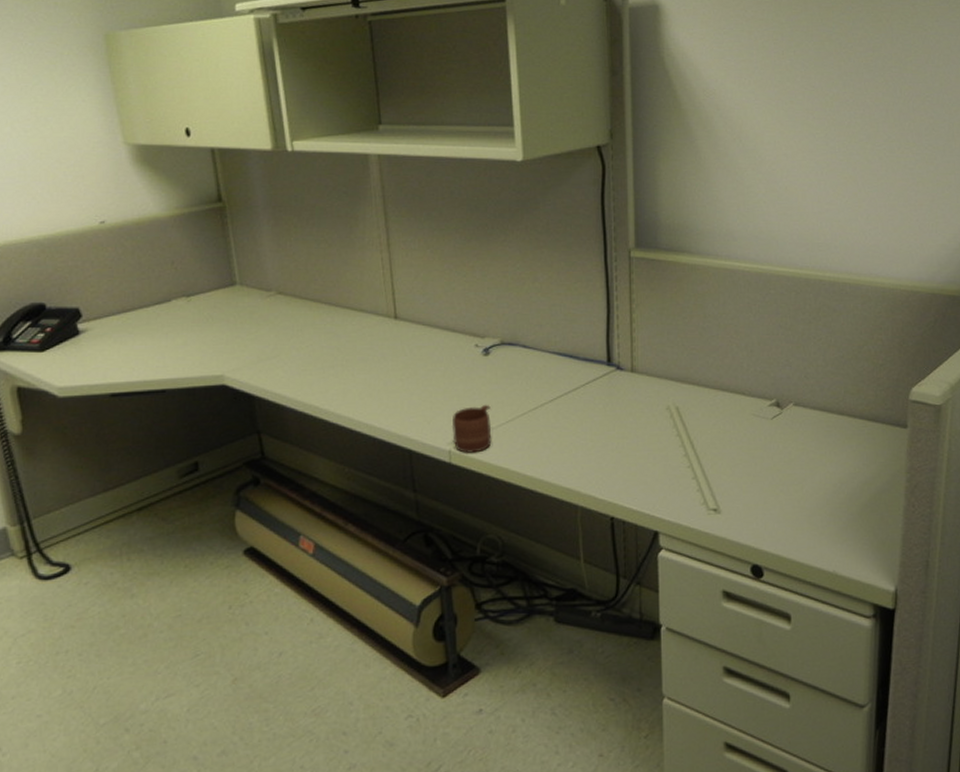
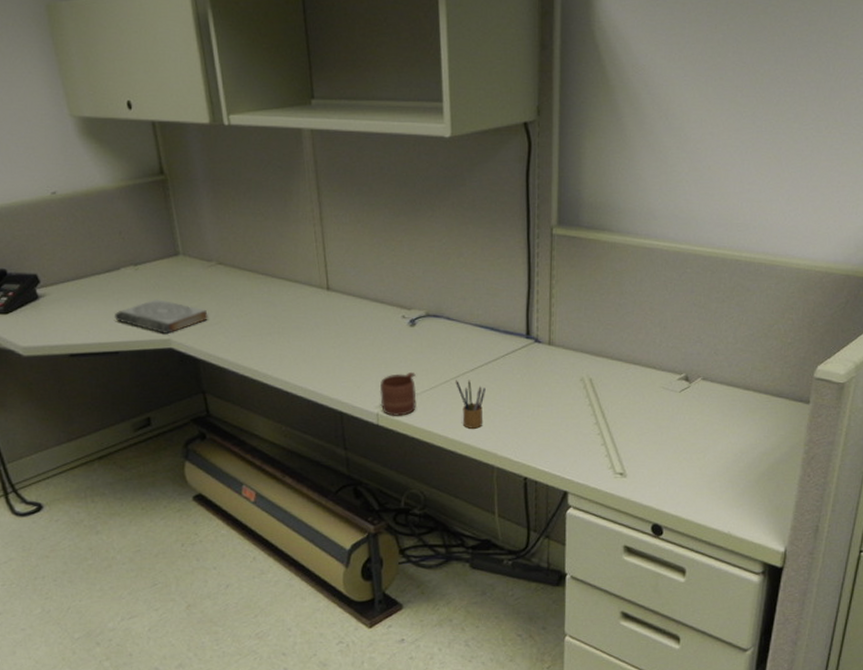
book: none [162,332,267,370] -> present [114,299,209,335]
pencil box: none [534,412,566,465] -> present [456,380,486,429]

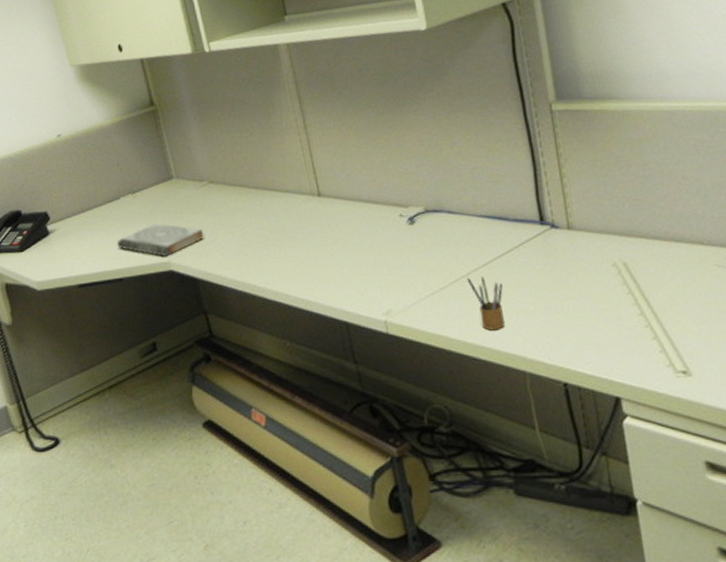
mug: present [379,371,417,416] -> none [384,272,427,323]

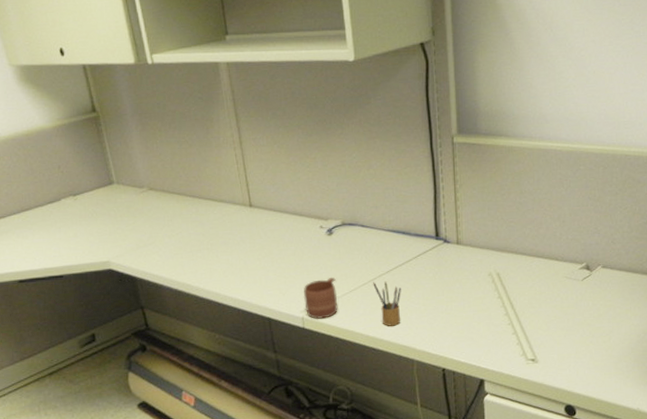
book: present [116,223,205,257] -> none [57,225,144,257]
mug: none [384,272,427,323] -> present [303,277,338,319]

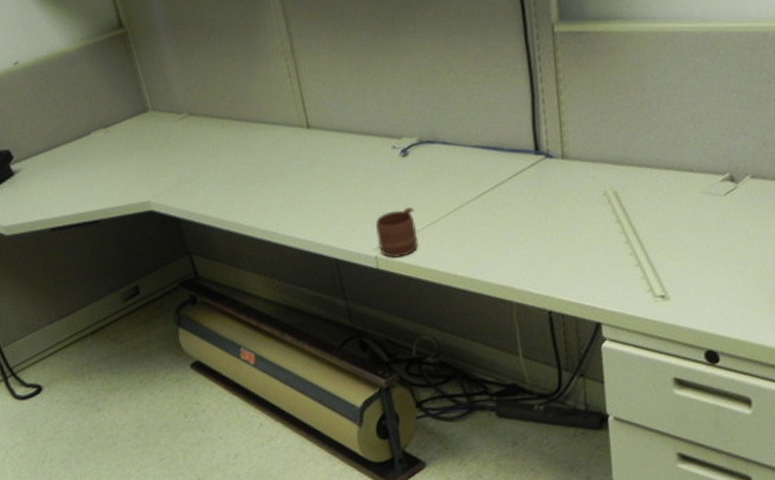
pencil box: present [373,281,401,326] -> none [459,209,496,263]

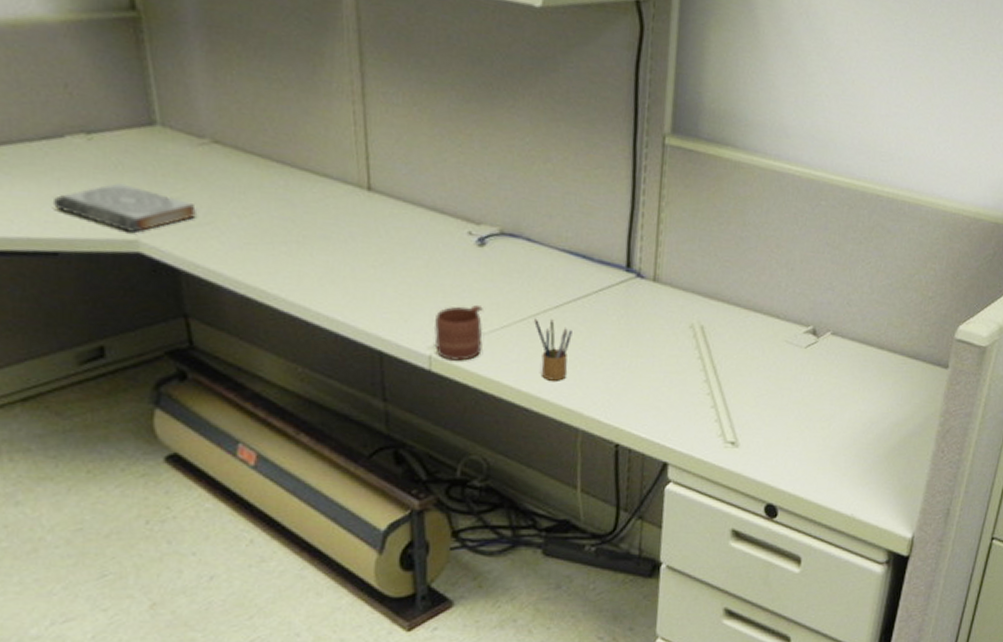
book: none [89,160,186,197] -> present [52,183,198,234]
pencil box: none [459,209,496,263] -> present [534,318,572,381]

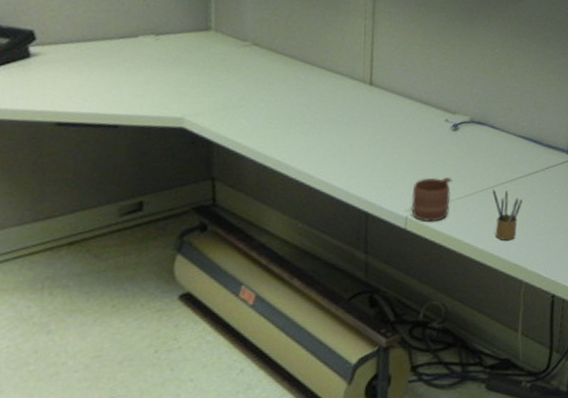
book: present [52,183,198,234] -> none [120,73,234,113]

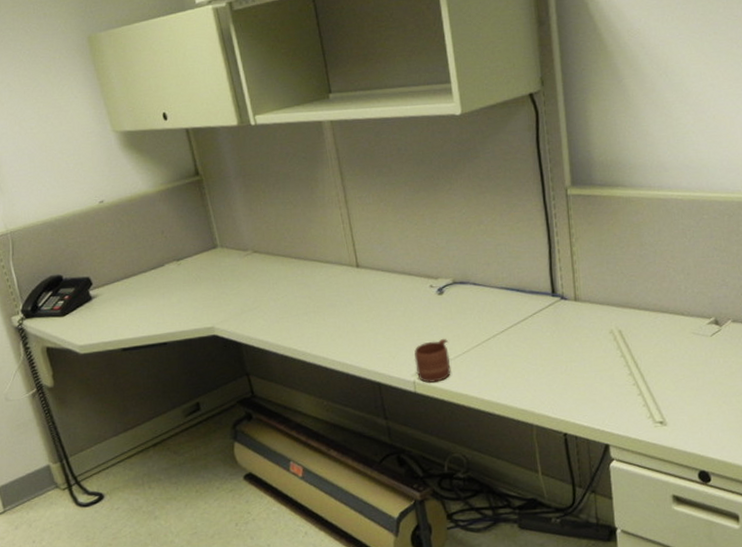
pencil box: present [492,189,522,241] -> none [487,341,518,389]

